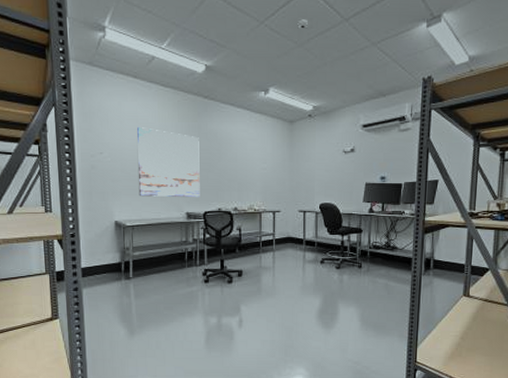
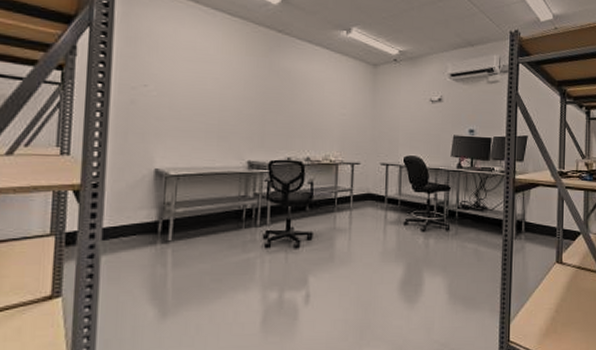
wall art: present [137,127,200,198] -> none [189,58,269,144]

